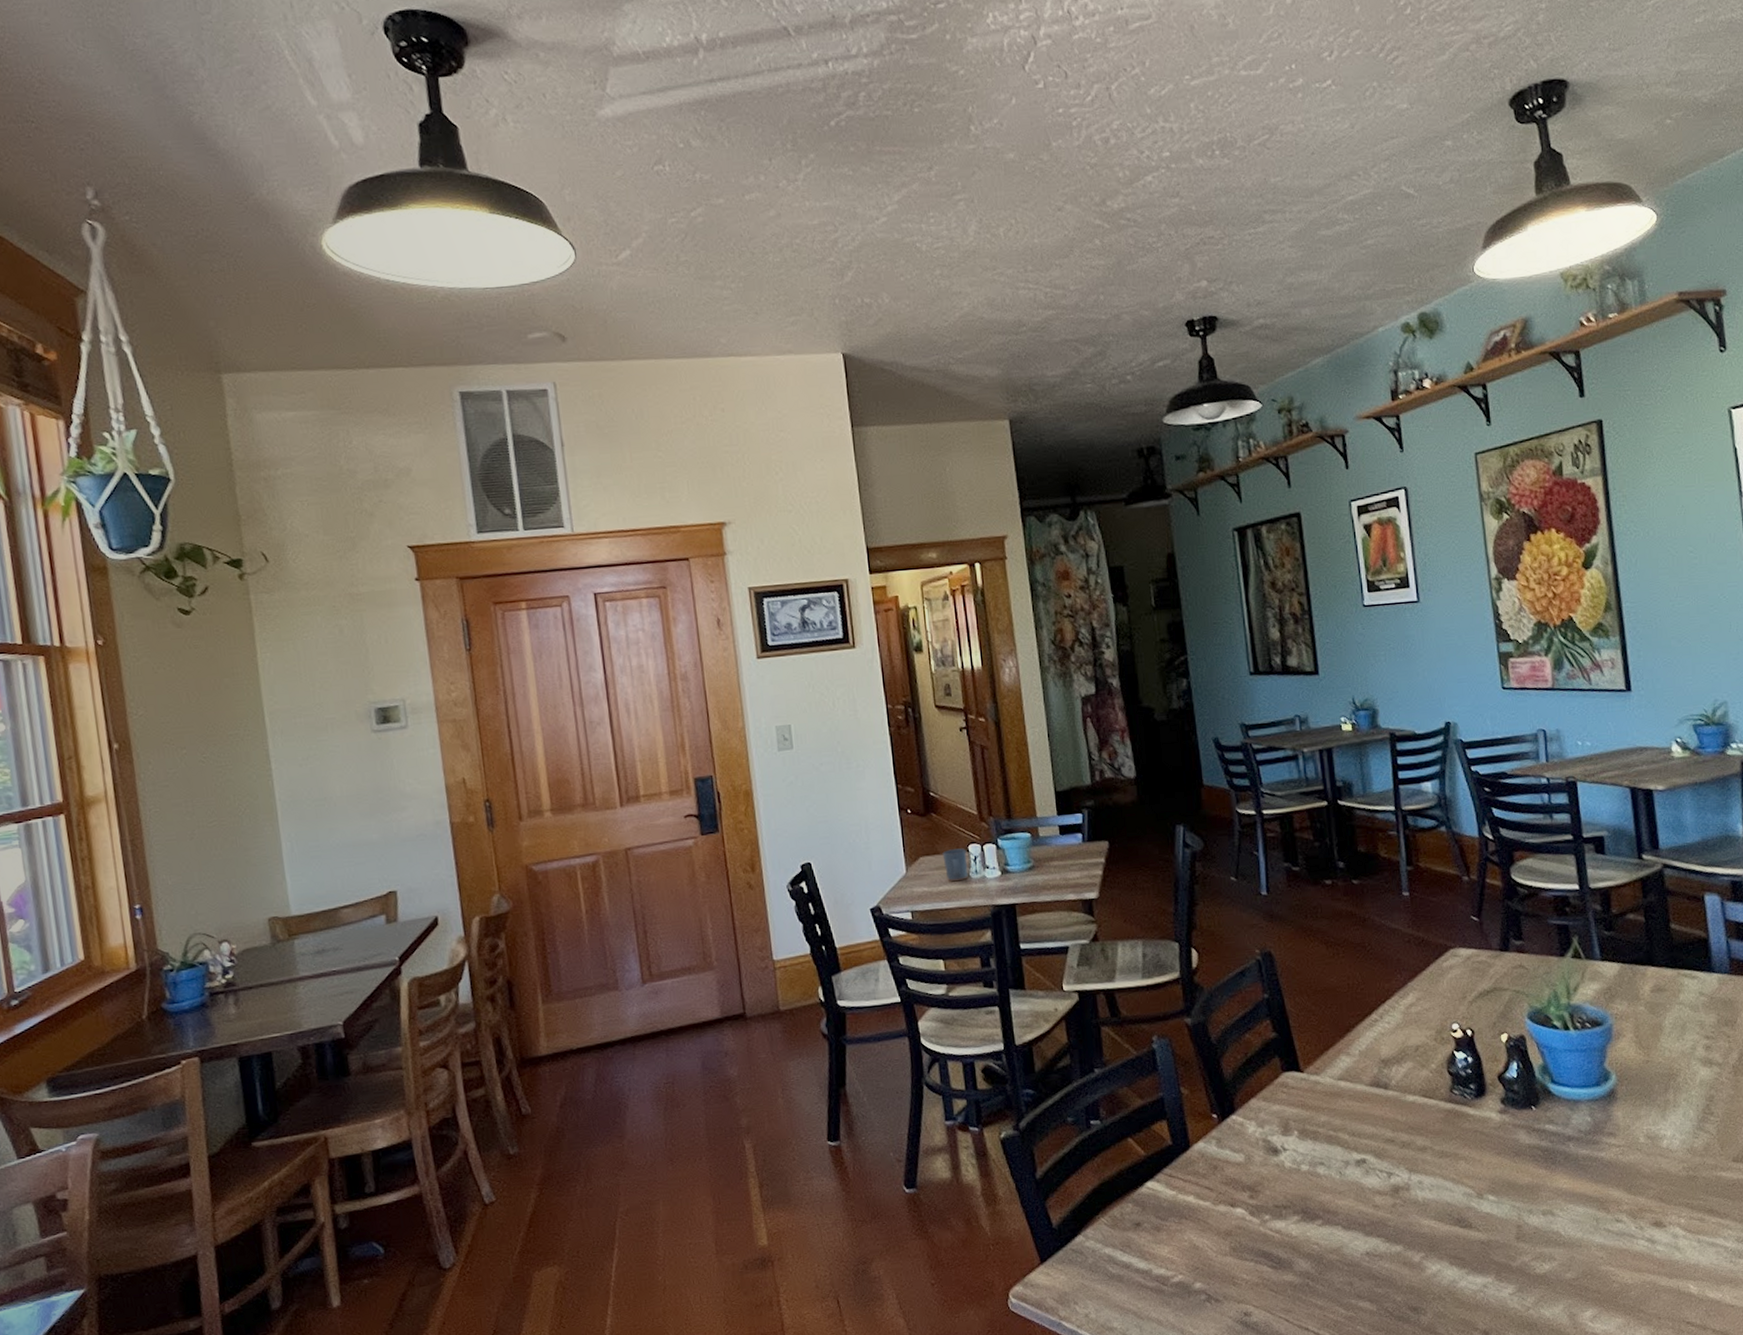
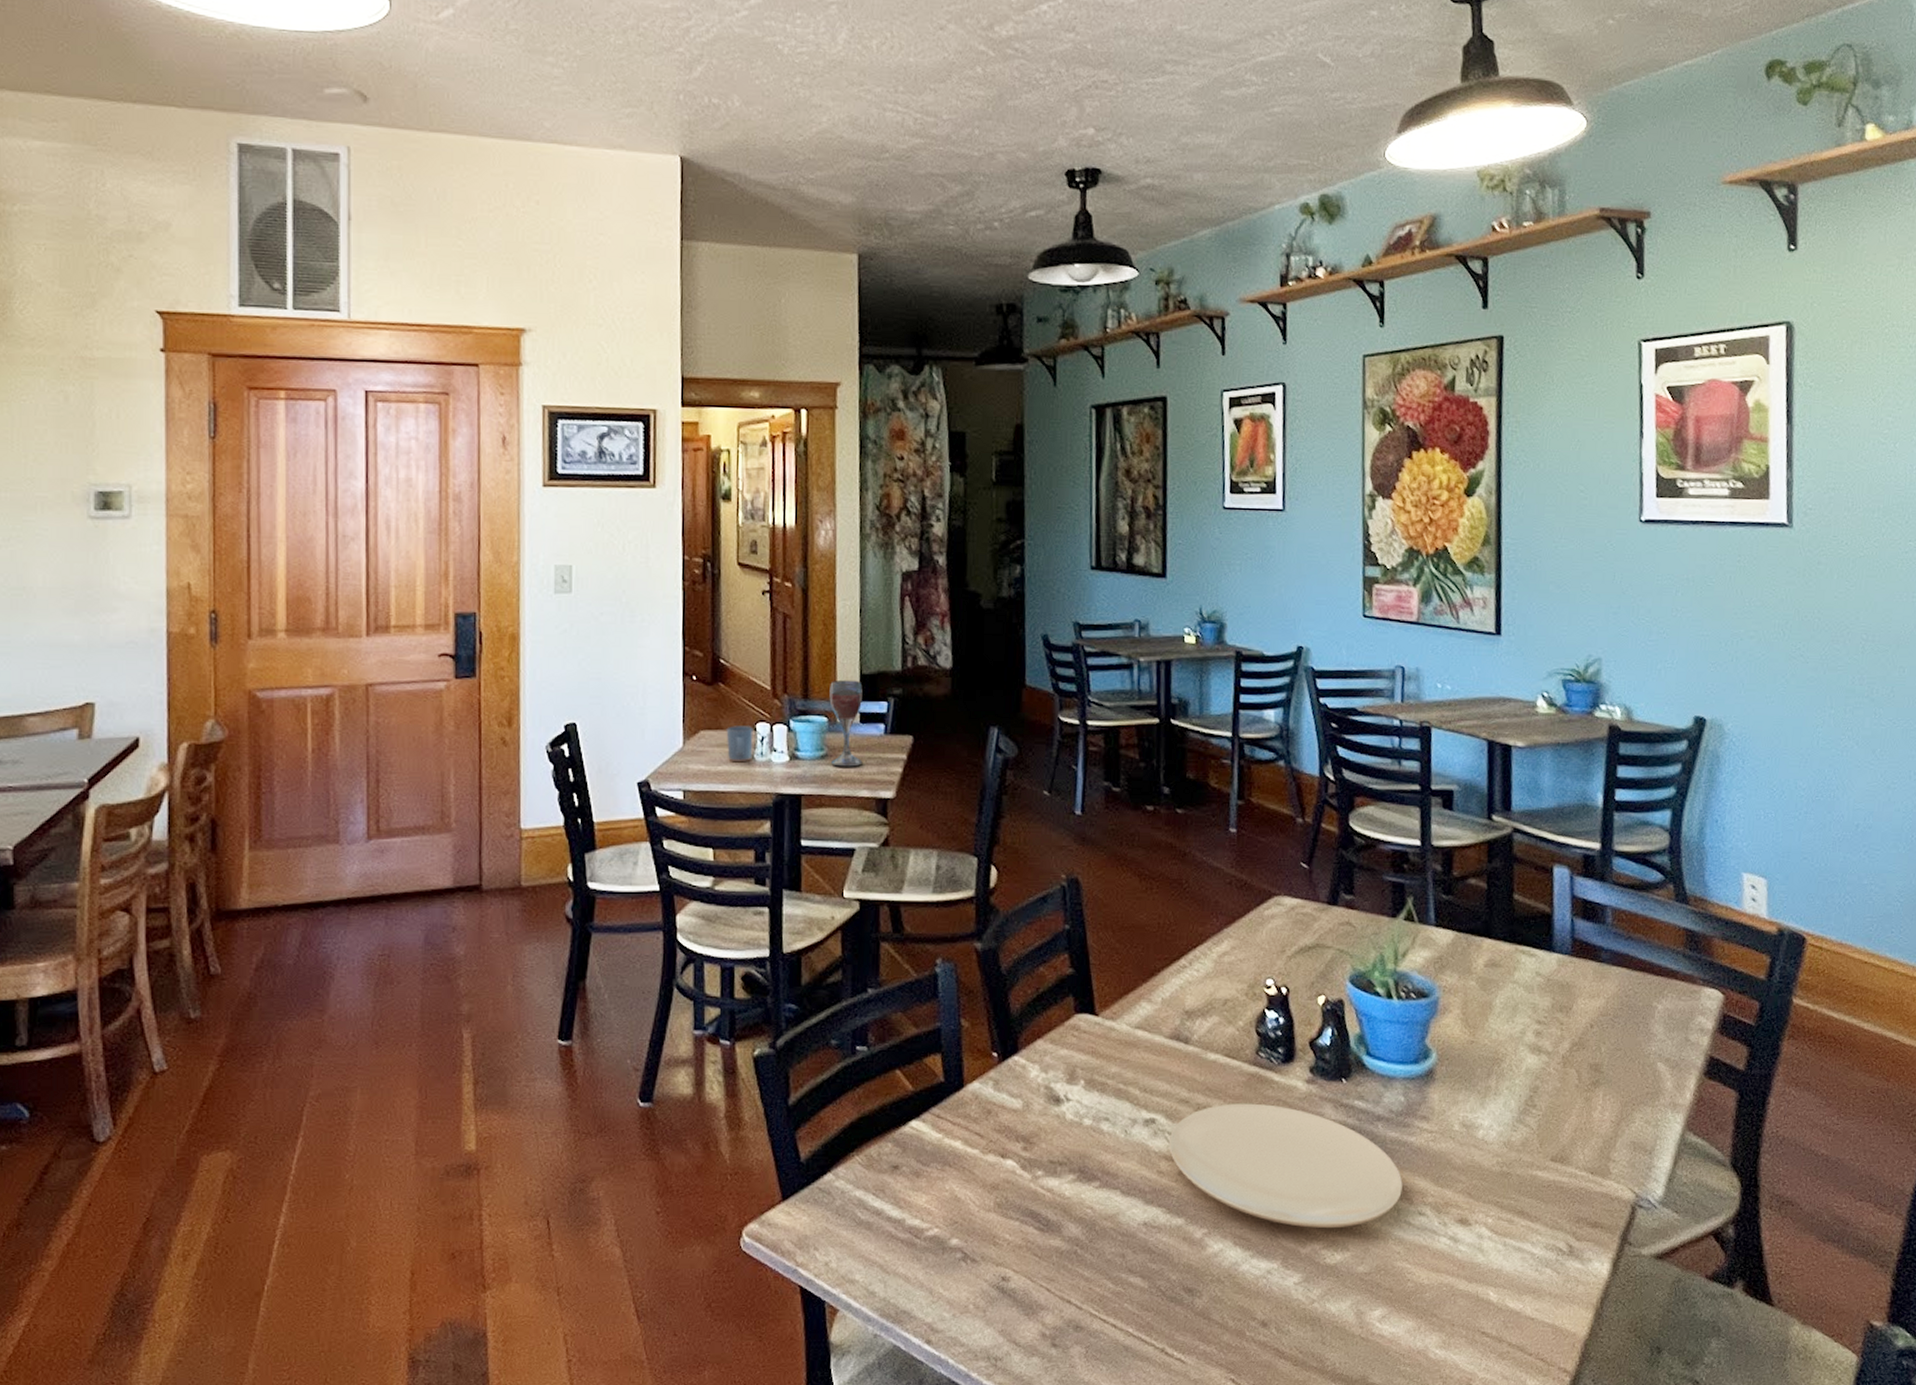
cup: none [1029,797,1066,876] -> present [829,679,863,767]
plate: none [1380,1136,1599,1243] -> present [1168,1103,1403,1229]

